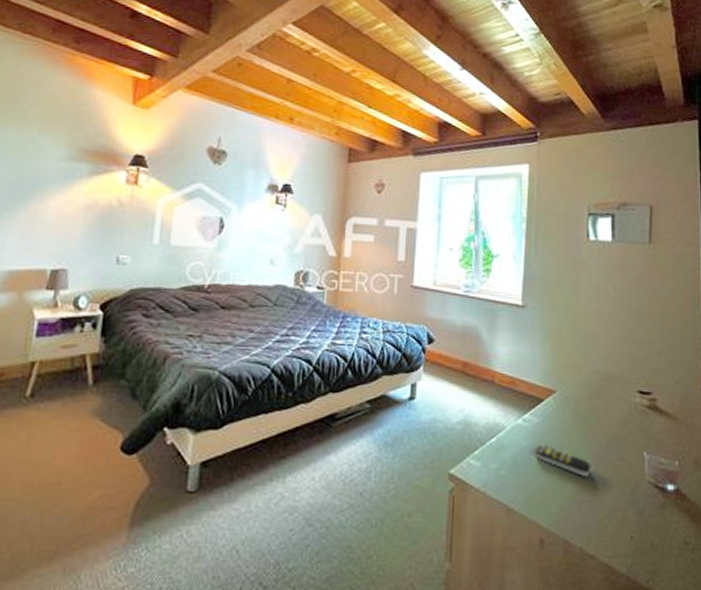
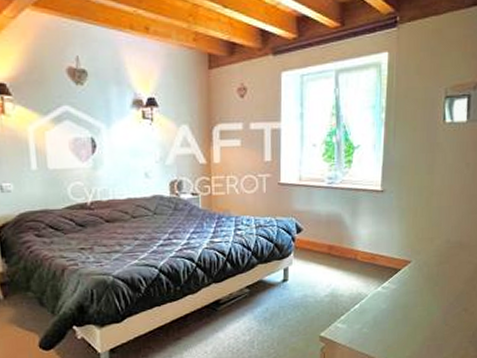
remote control: present [535,444,591,478] -> none [392,305,440,328]

